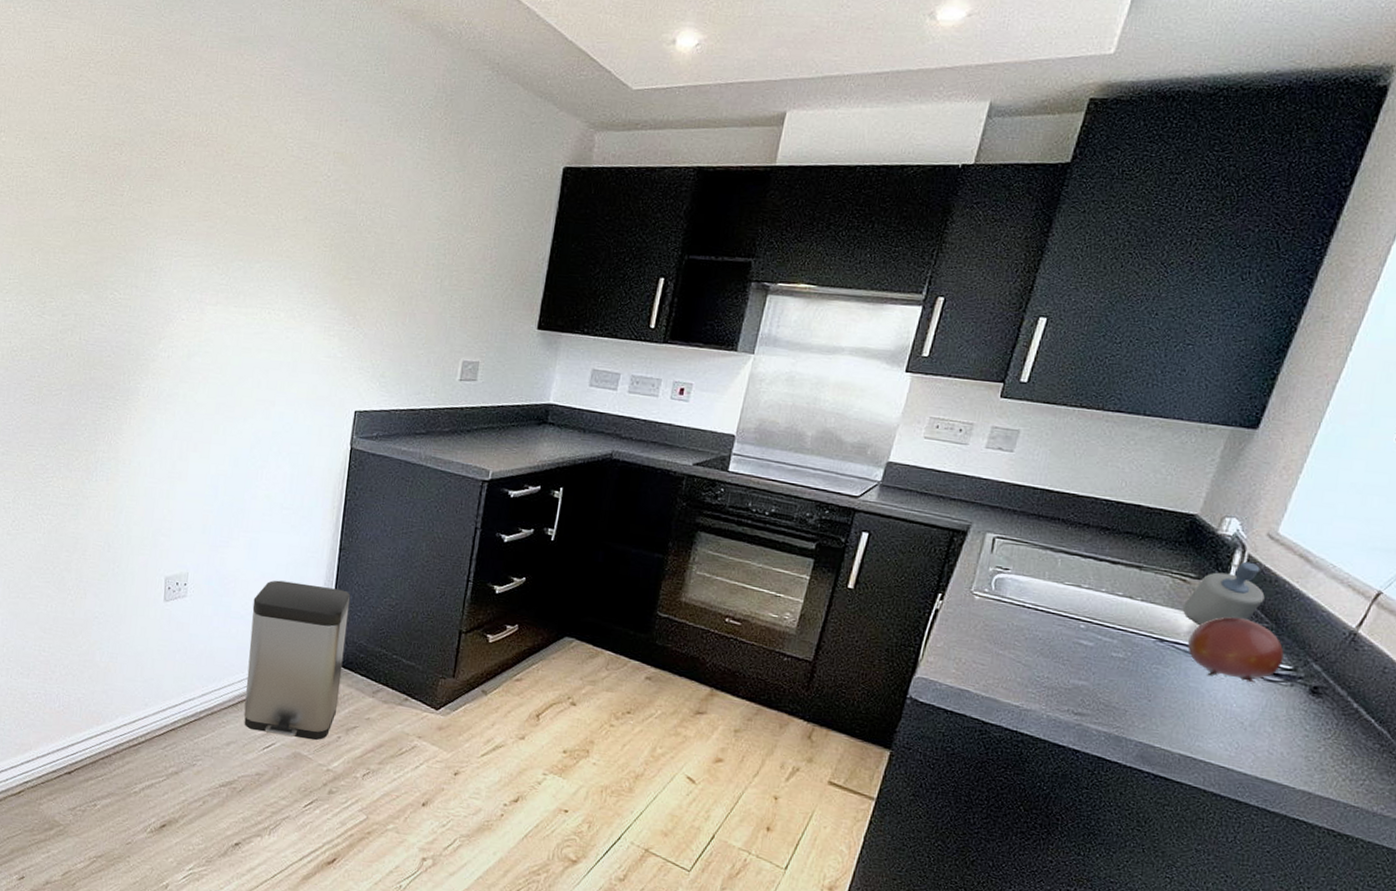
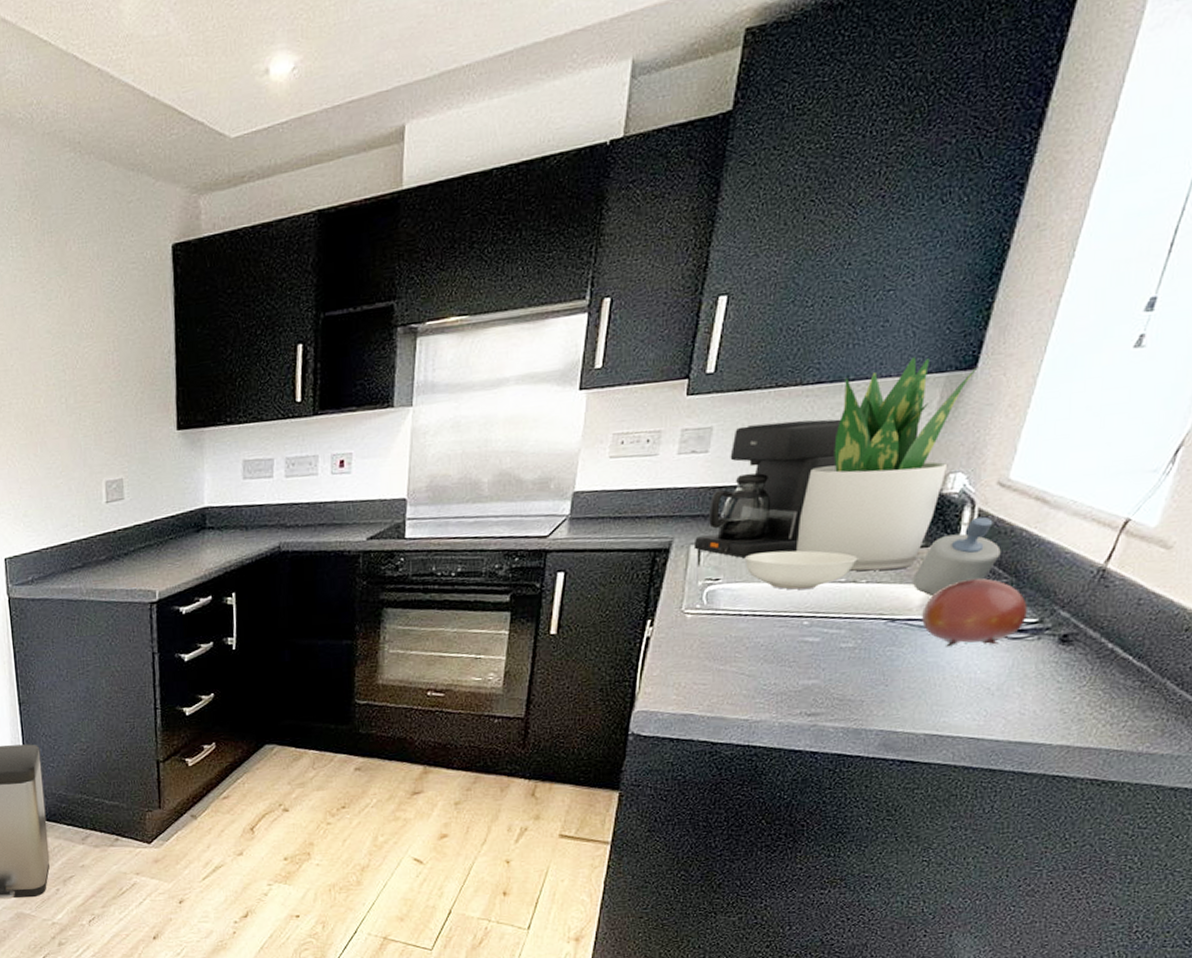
coffee maker: none [989,435,1134,559] -> present [693,419,841,558]
bowl: none [1034,552,1136,595] -> present [745,550,858,590]
planter: none [1080,407,1258,595] -> present [795,357,977,571]

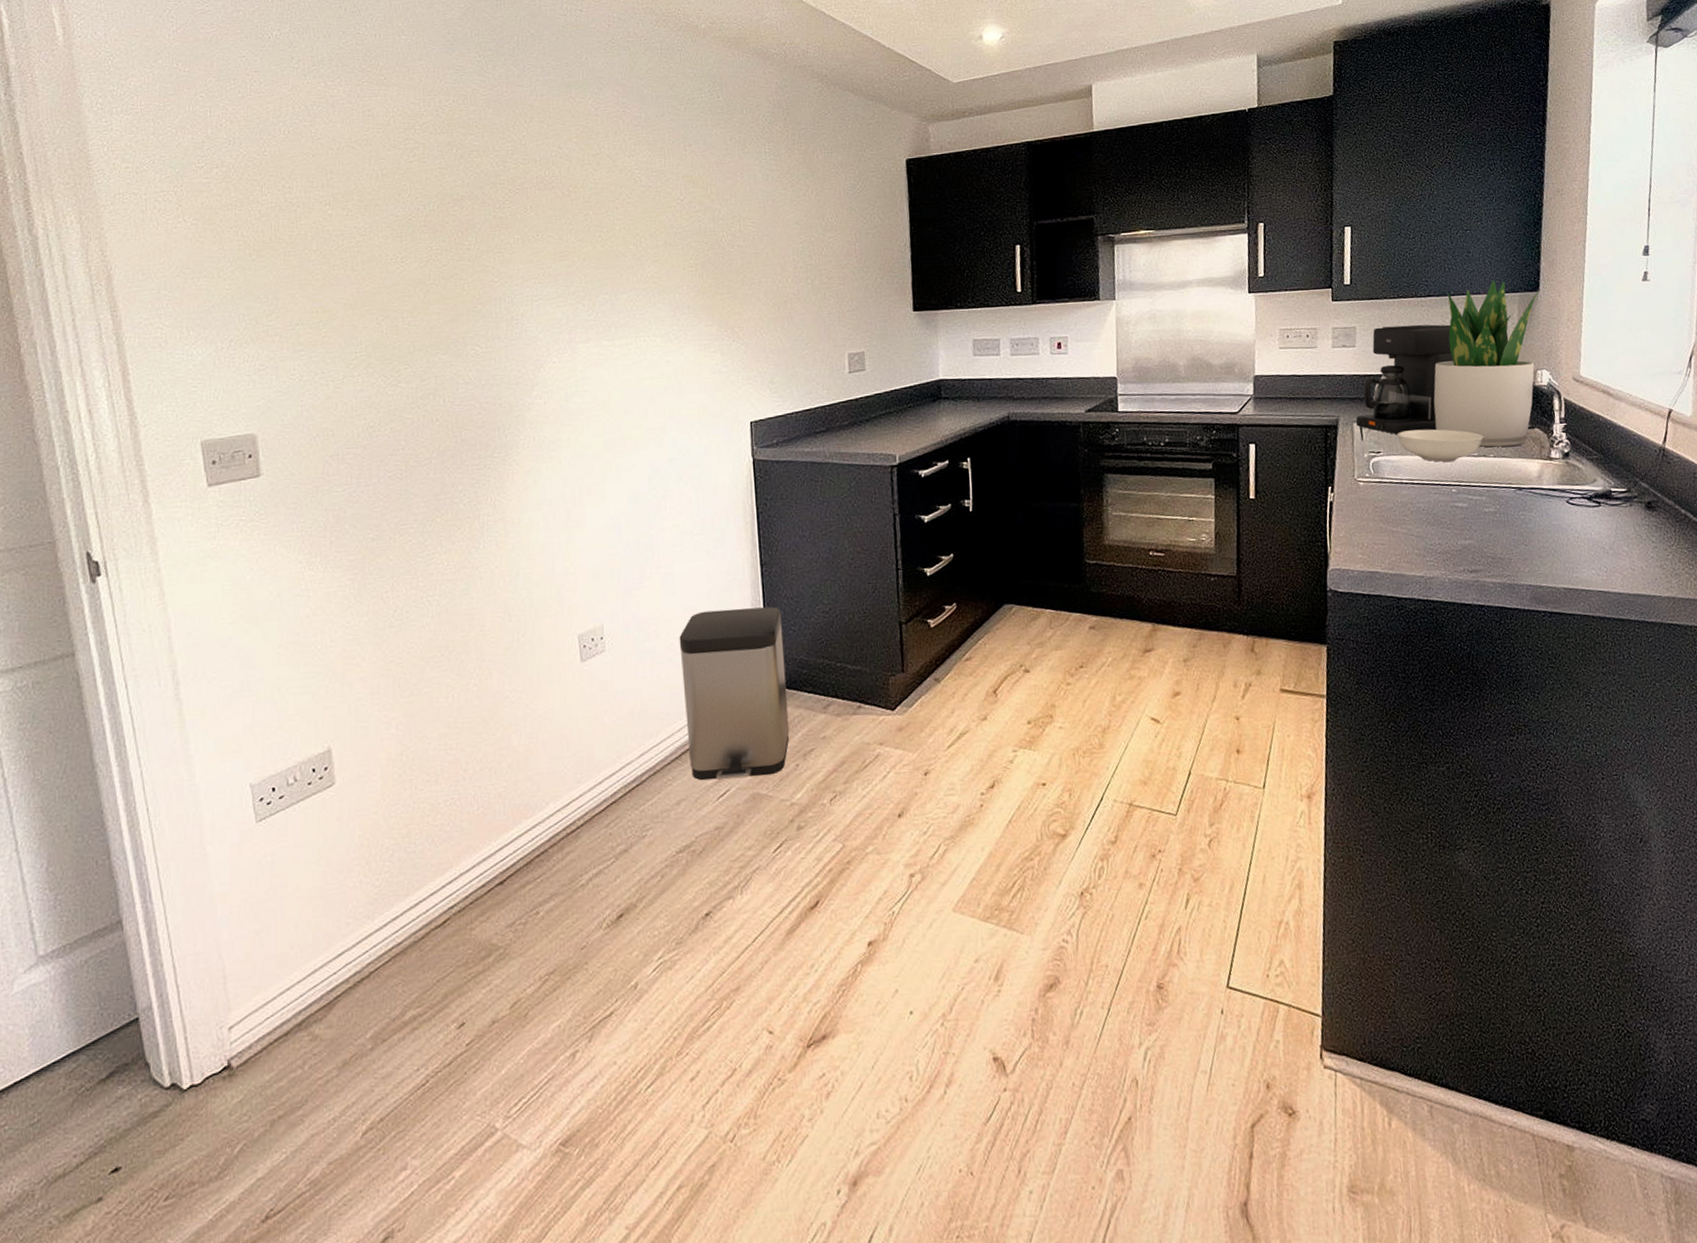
soap dispenser: present [912,516,1001,597] -> none [1527,405,1588,469]
fruit: present [922,578,1027,646] -> none [1540,455,1618,511]

